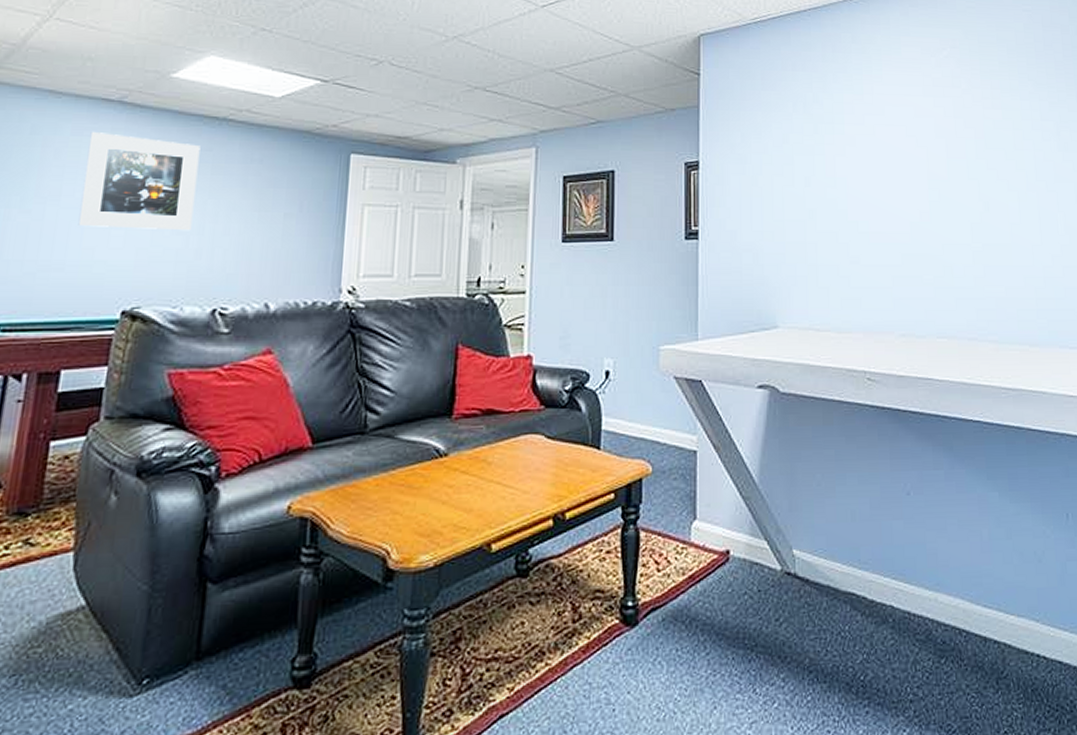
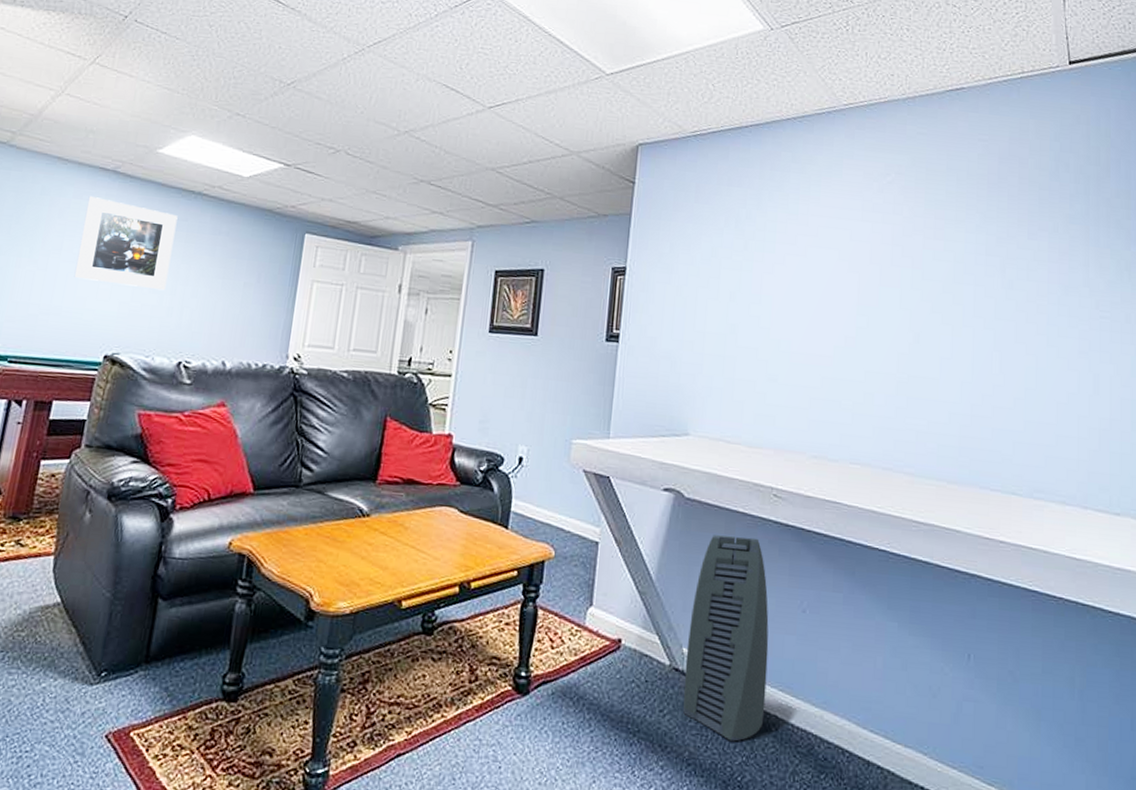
air purifier: none [796,425,881,640] -> present [683,535,769,742]

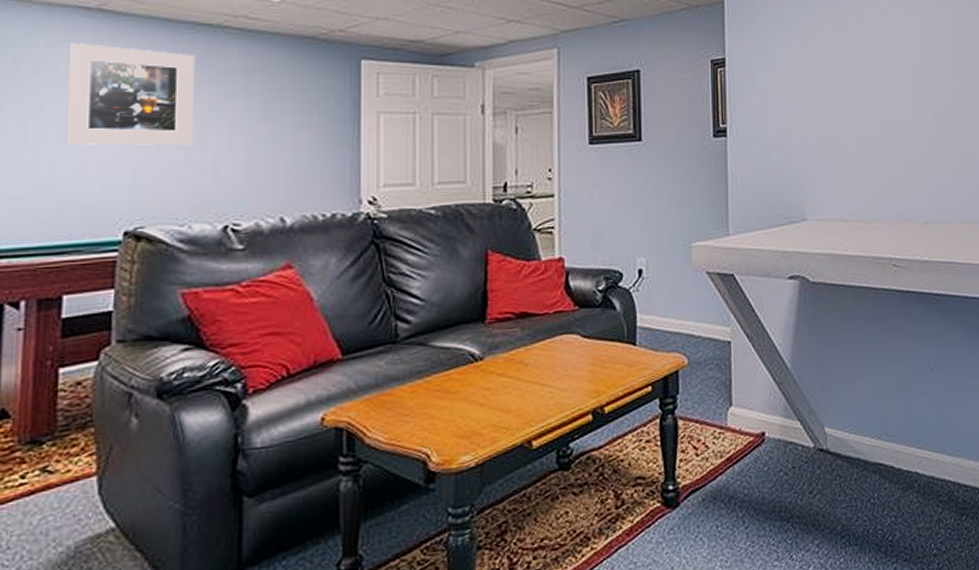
air purifier: present [683,535,769,742] -> none [828,309,907,506]

